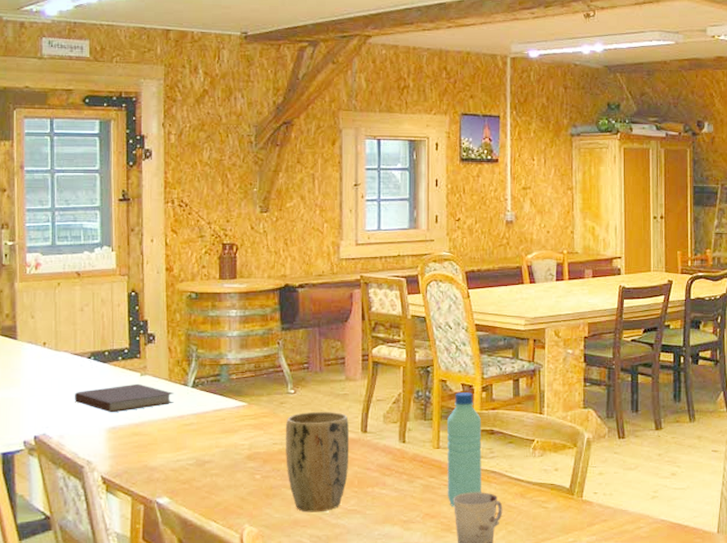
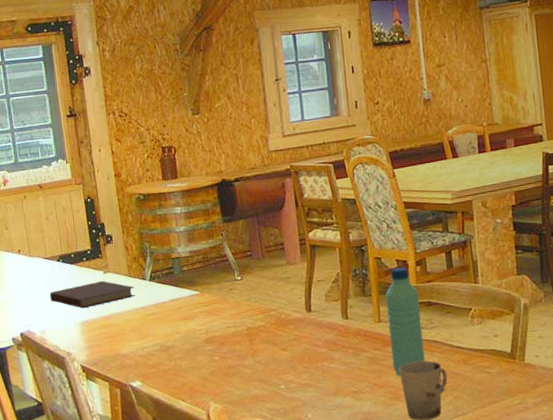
plant pot: present [285,411,350,513] -> none [236,294,298,388]

